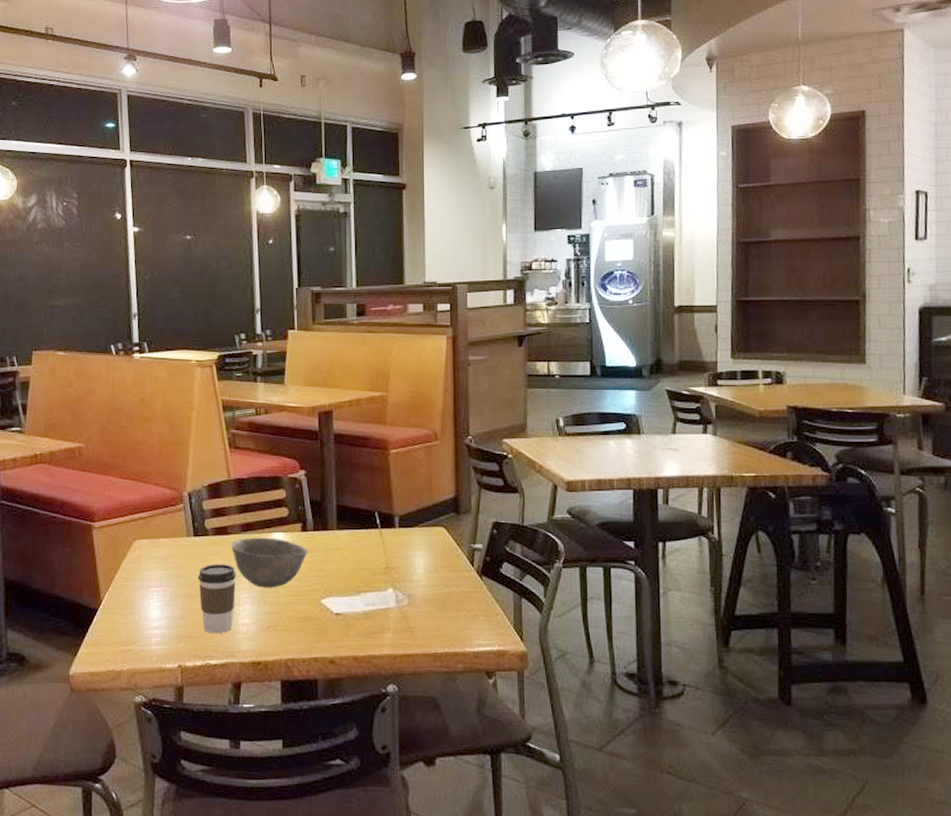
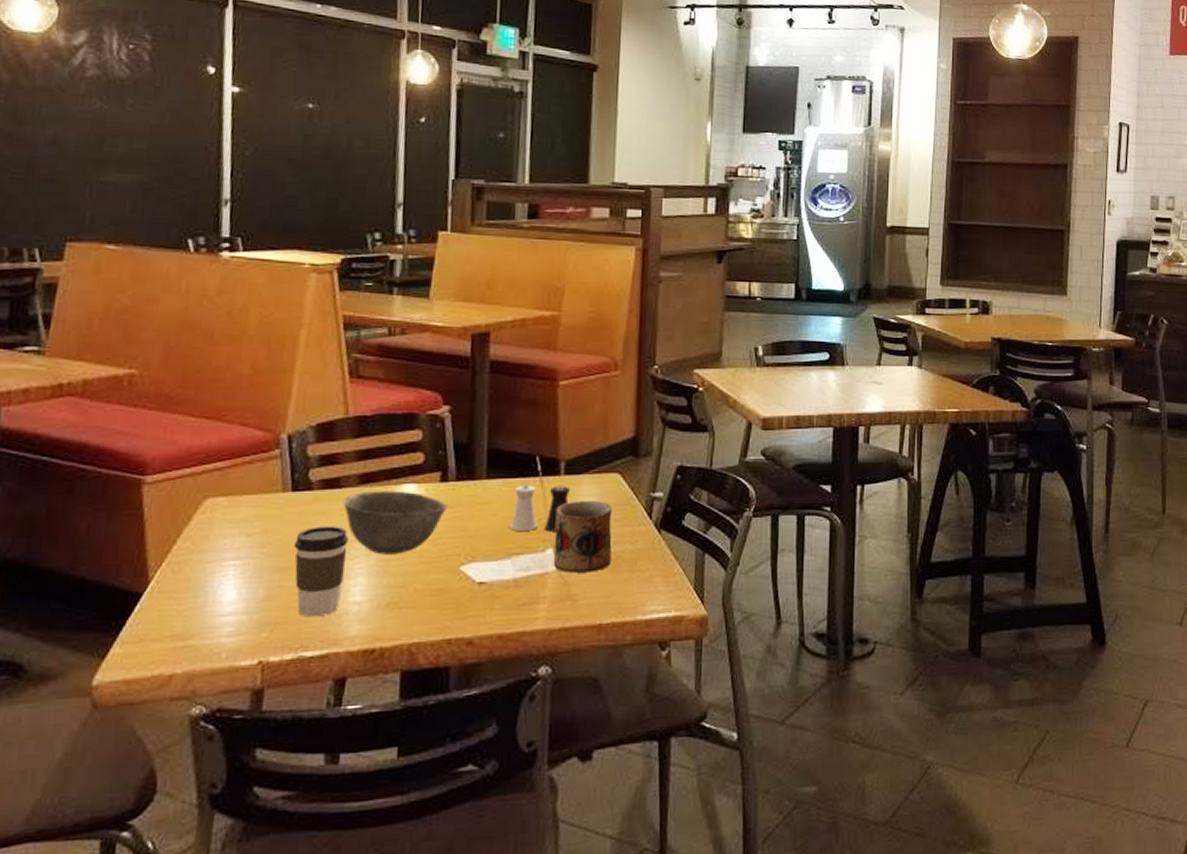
salt and pepper shaker: none [358,534,405,575] -> present [510,483,571,532]
mug: none [393,550,441,610] -> present [553,501,612,573]

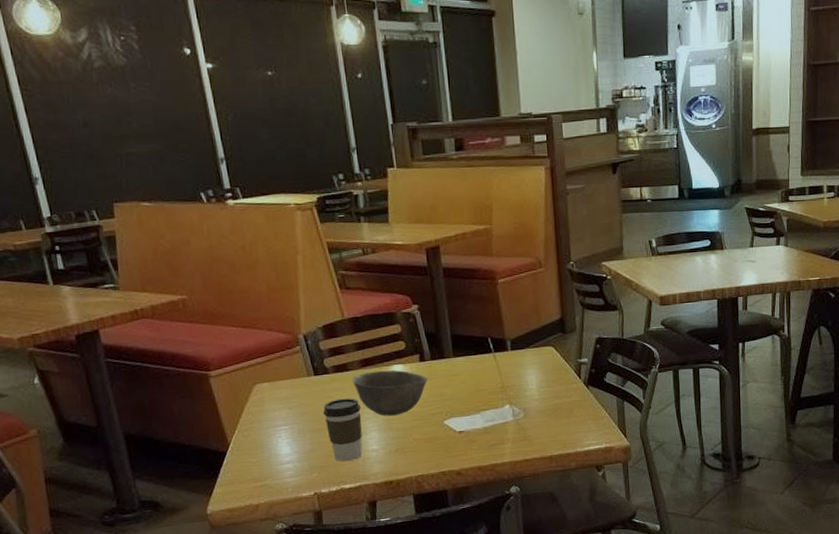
salt and pepper shaker: present [510,483,571,532] -> none [475,357,517,394]
mug: present [553,501,612,573] -> none [508,368,554,421]

